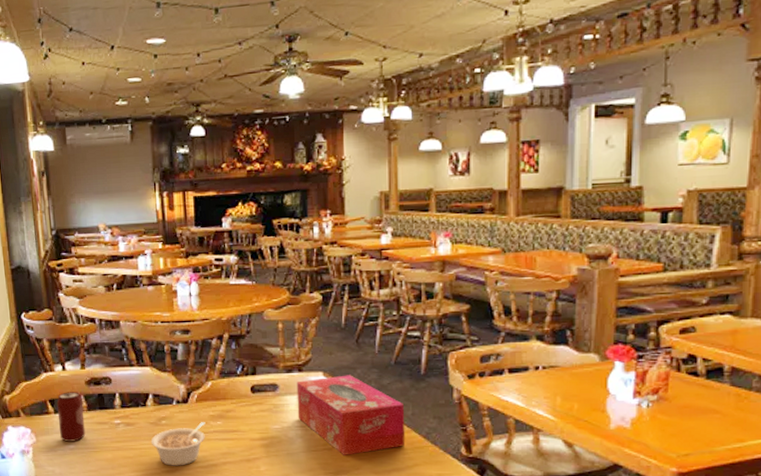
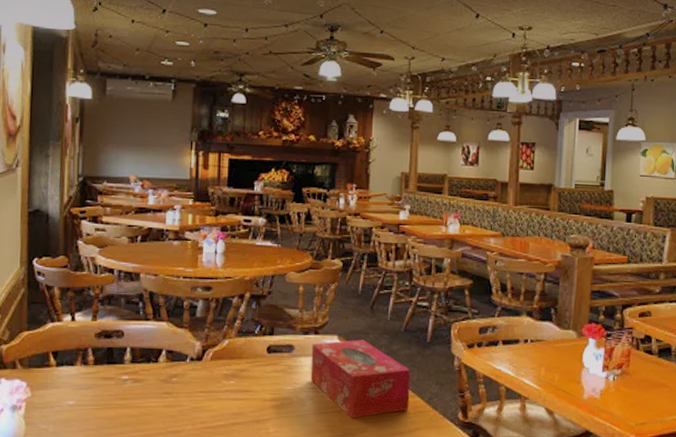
beverage can: present [56,392,86,442] -> none [59,344,90,398]
legume: present [150,422,206,466] -> none [158,381,218,426]

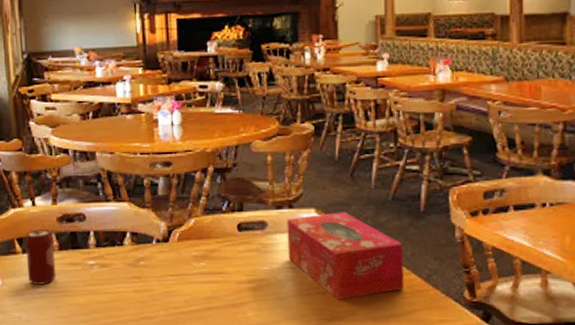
beverage can: none [59,344,90,398] -> present [25,229,56,285]

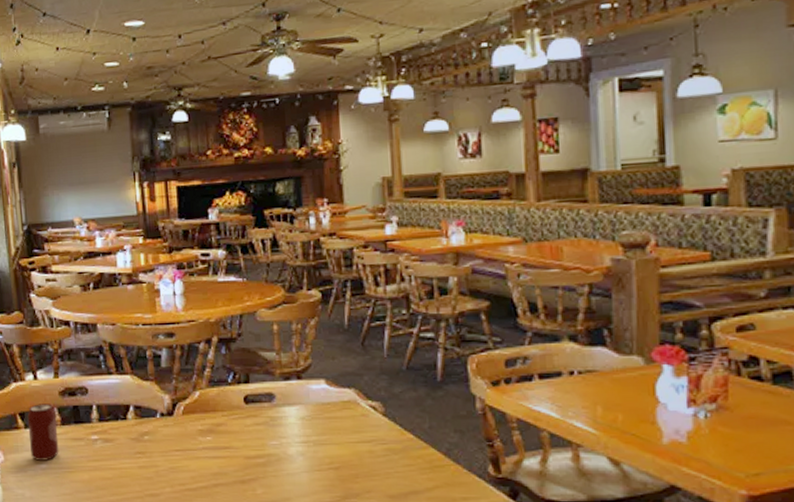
tissue box: present [286,212,405,300] -> none [295,382,423,476]

